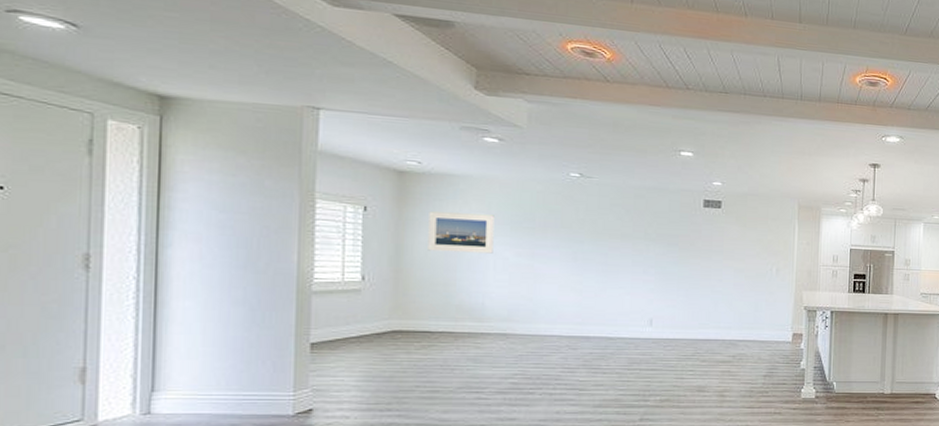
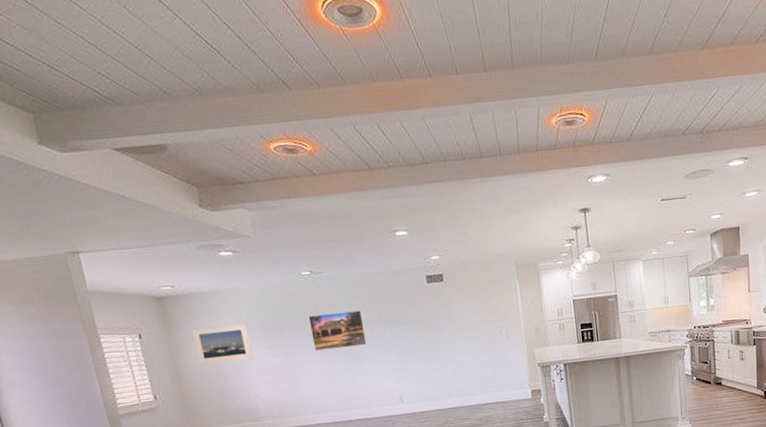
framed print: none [565,219,627,259] -> present [308,310,367,351]

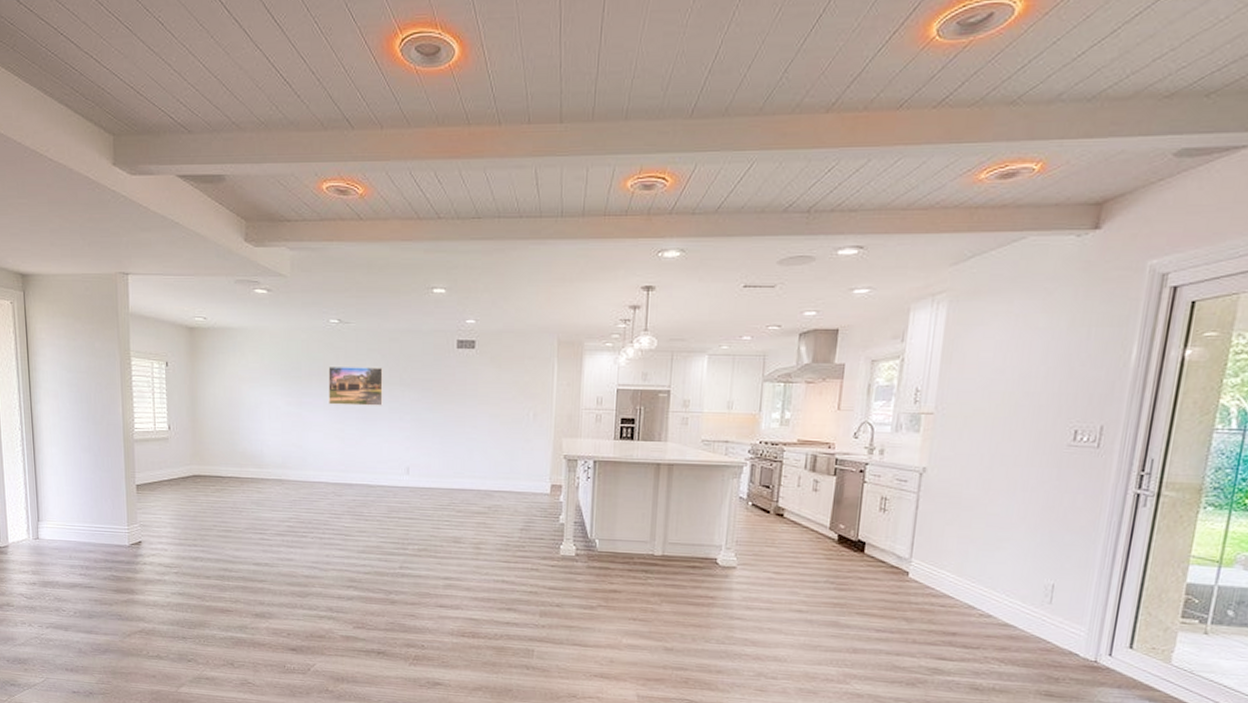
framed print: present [192,323,254,365] -> none [215,364,268,403]

